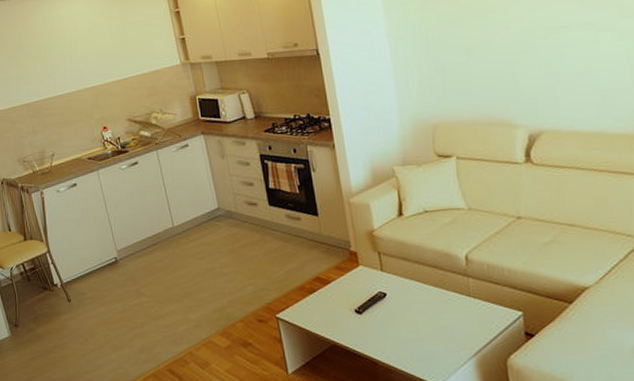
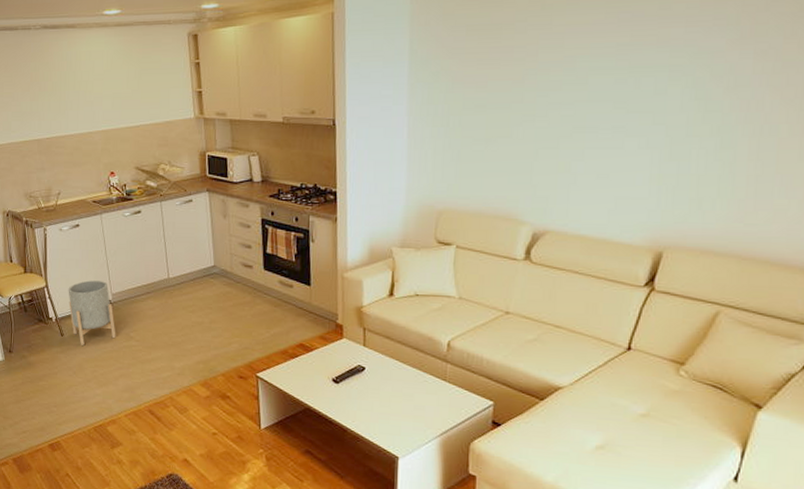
planter: none [71,238,126,309] -> present [68,280,116,345]

